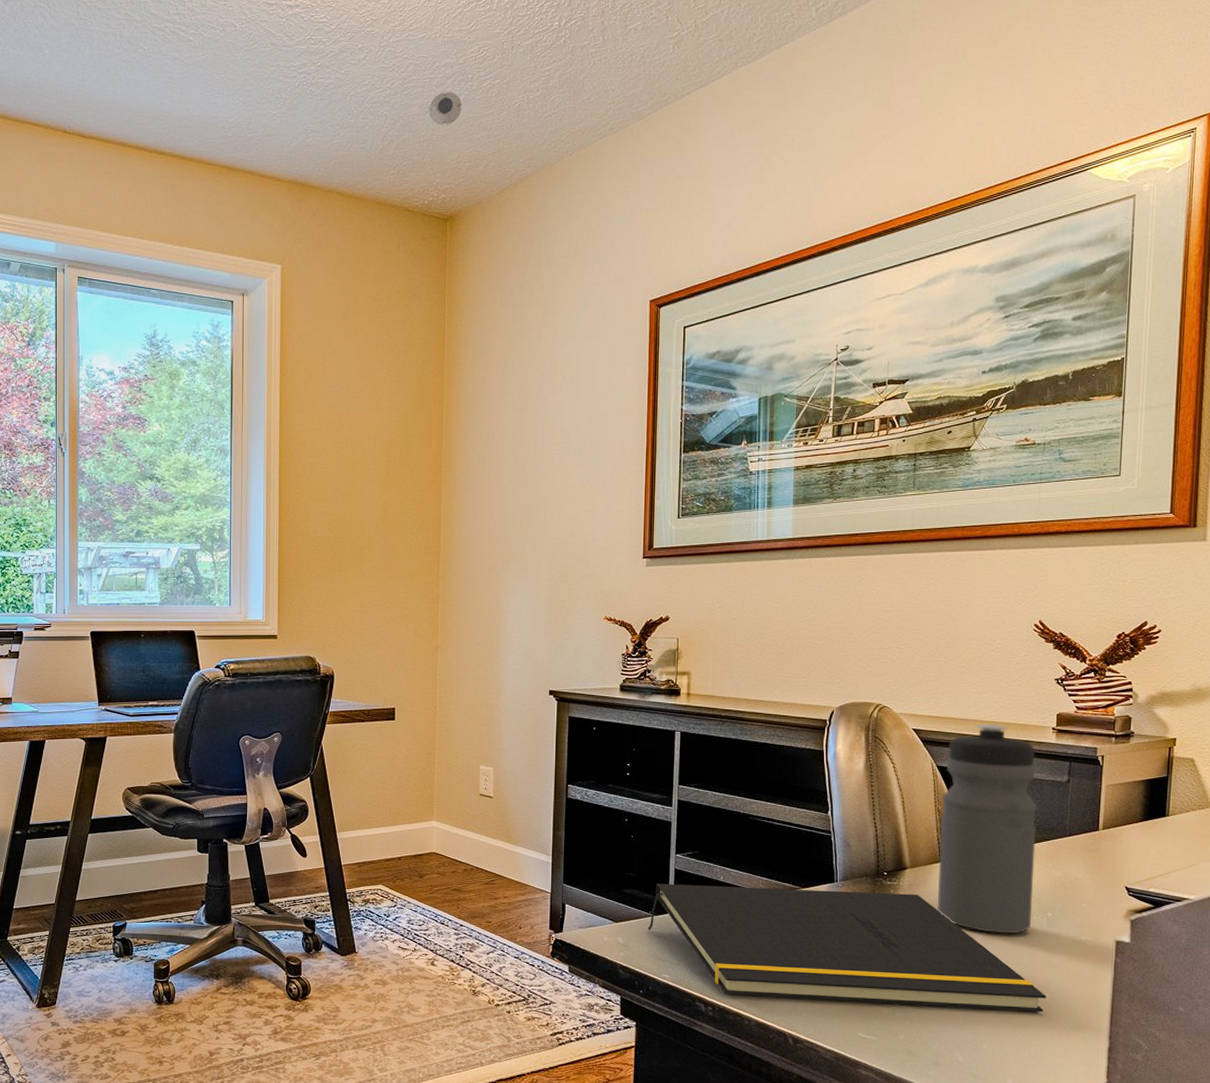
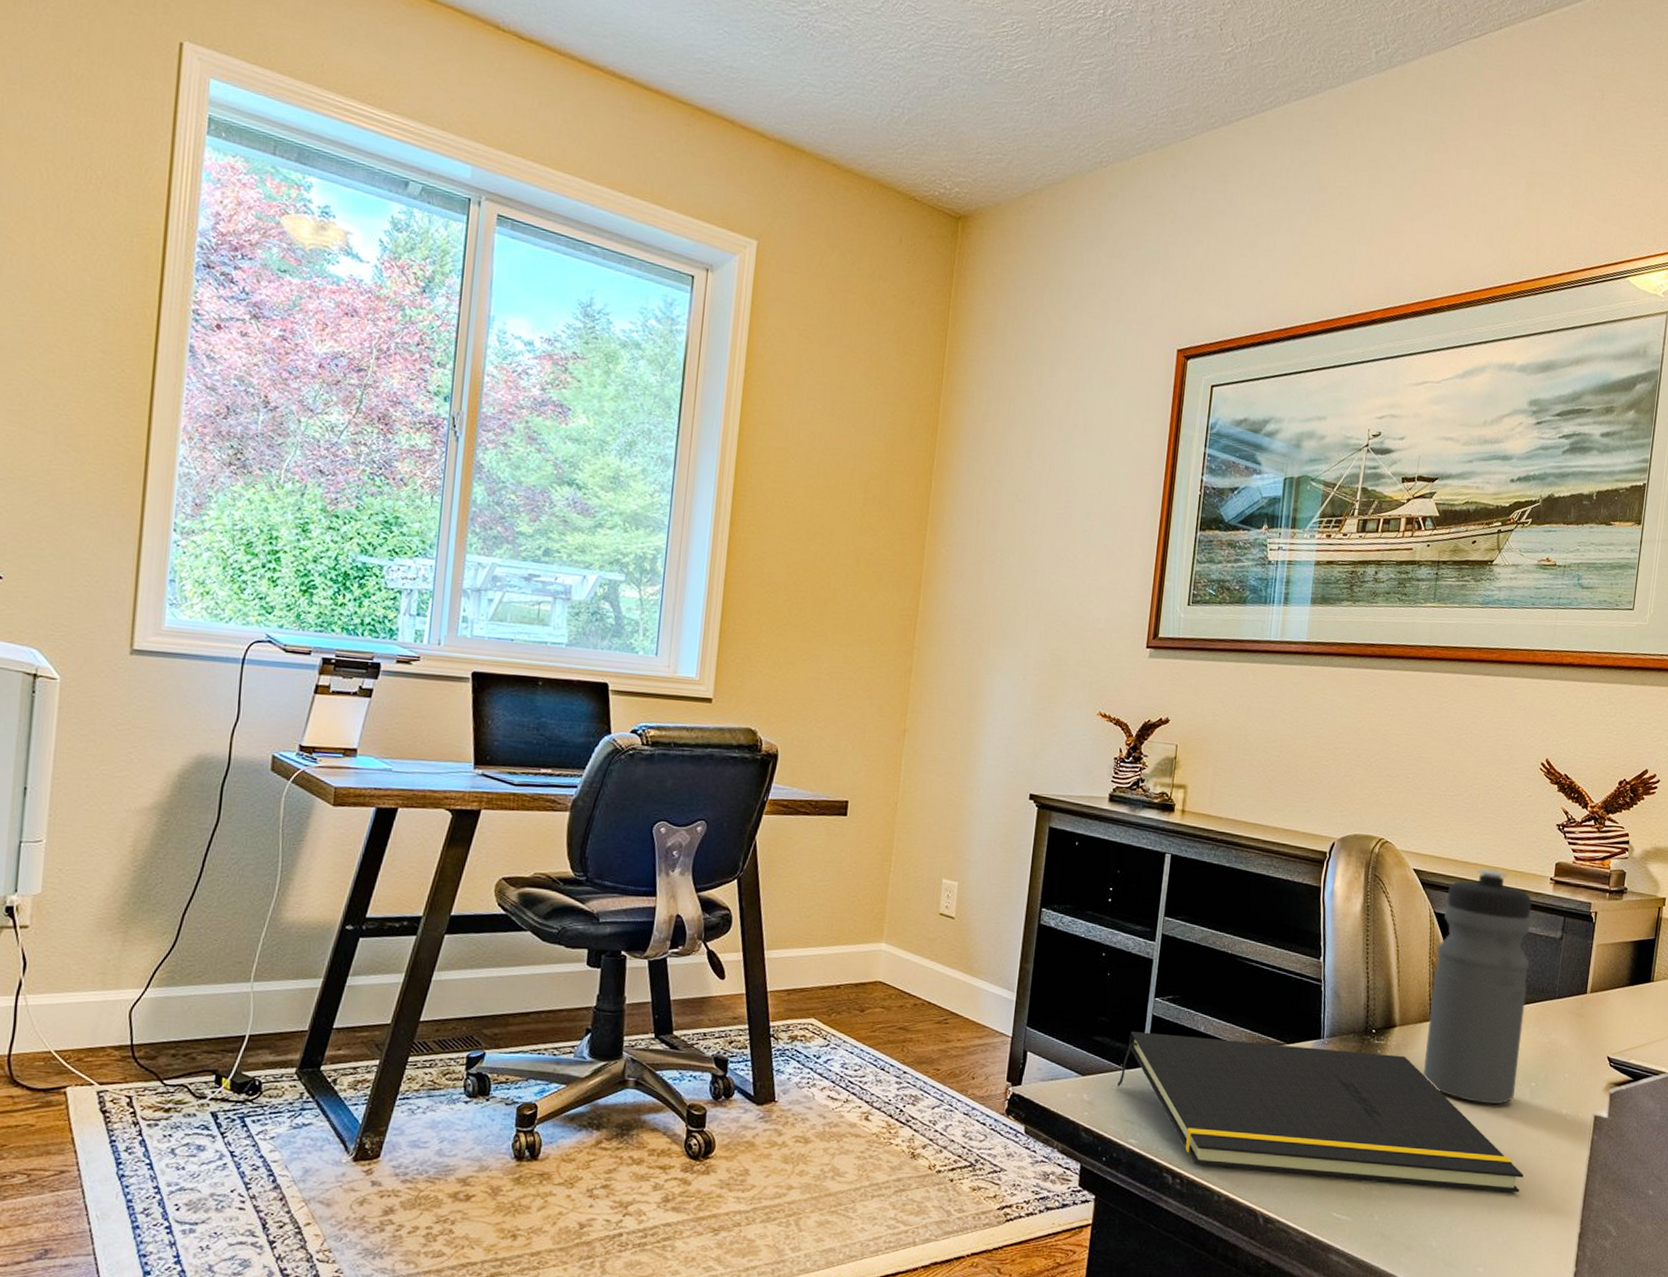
smoke detector: present [429,92,462,125] -> none [948,66,988,107]

